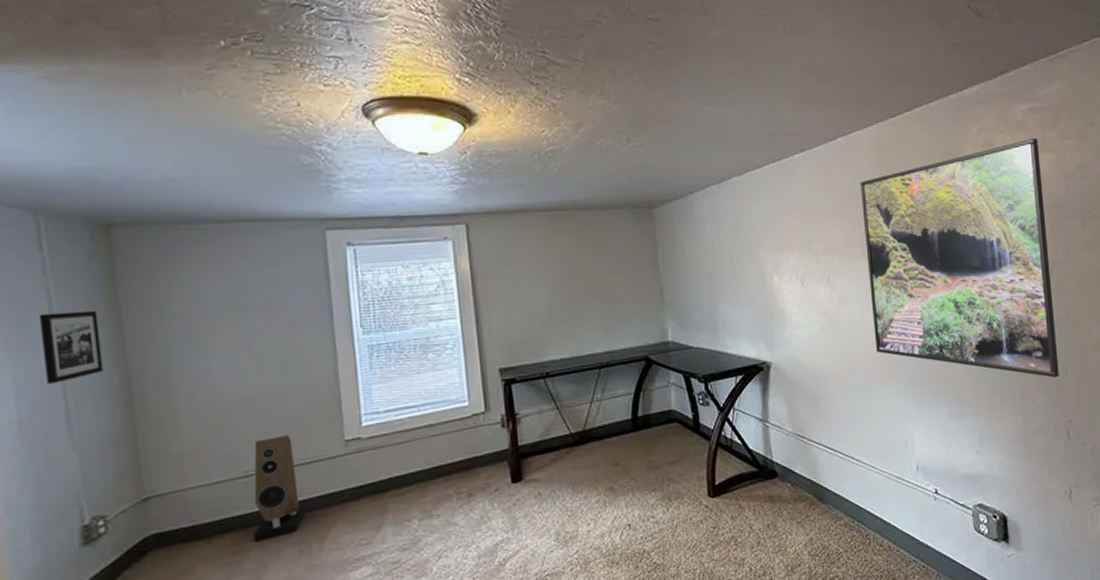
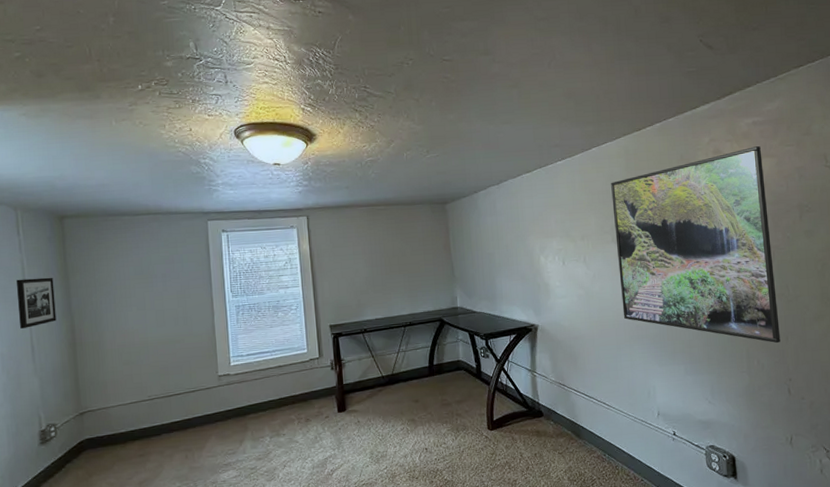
speaker: present [253,435,306,542] -> none [154,370,190,448]

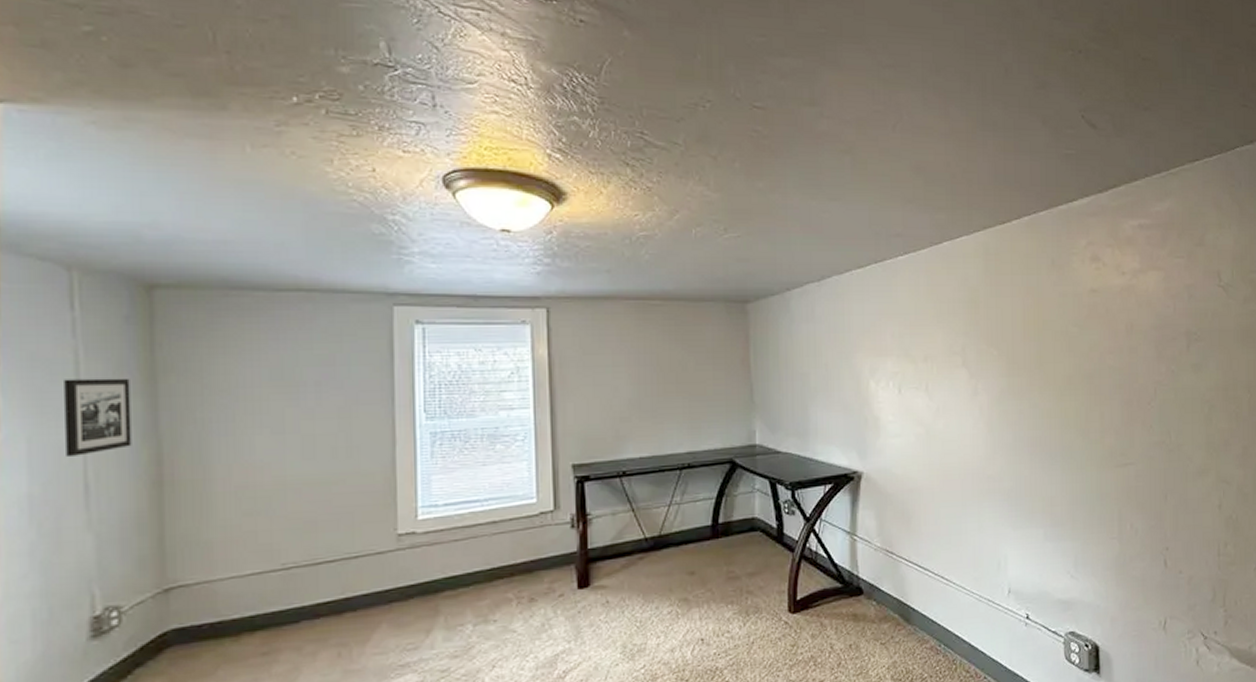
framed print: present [611,146,780,344] -> none [965,255,1158,503]

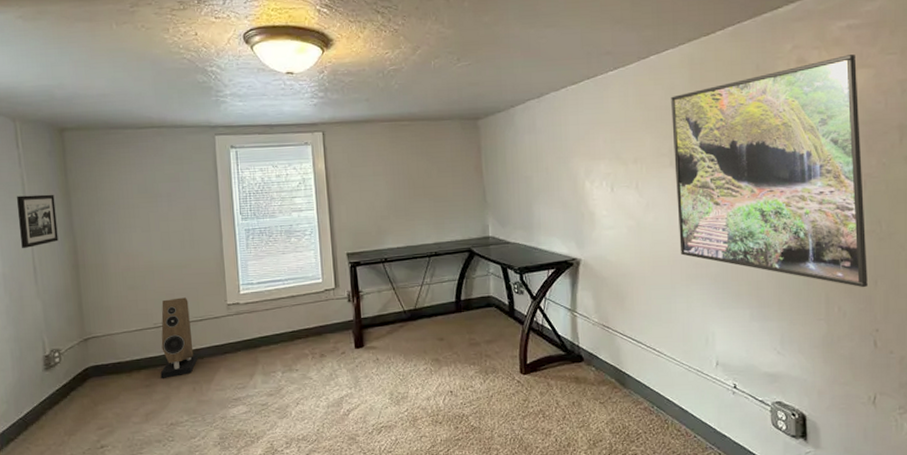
speaker: none [287,525,348,642] -> present [160,297,198,378]
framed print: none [965,255,1158,503] -> present [671,54,868,288]

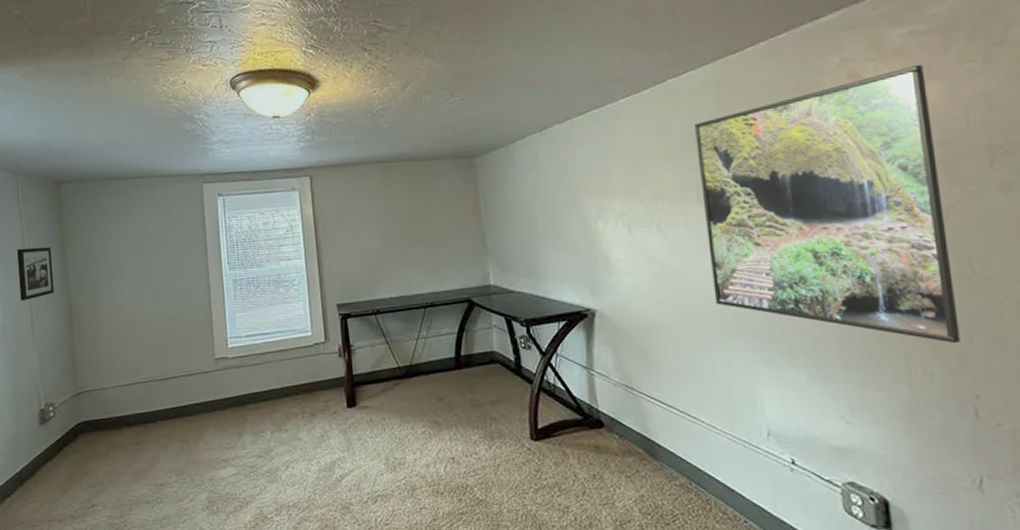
speaker: present [160,297,198,378] -> none [149,351,186,436]

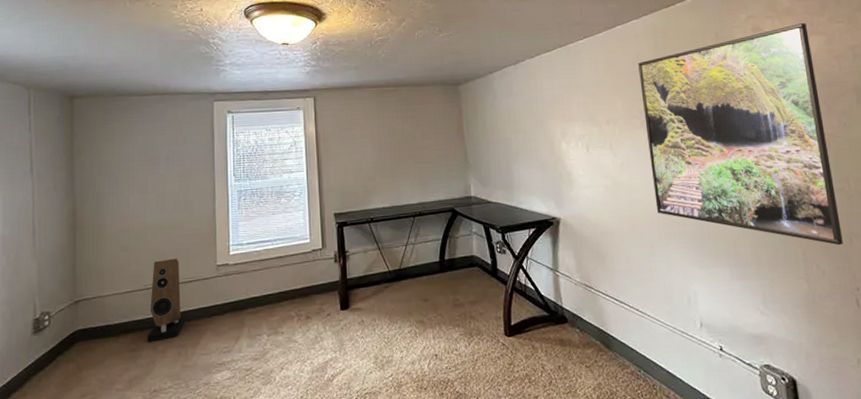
picture frame: present [17,246,54,301] -> none [23,157,59,210]
speaker: none [149,351,186,436] -> present [147,258,185,342]

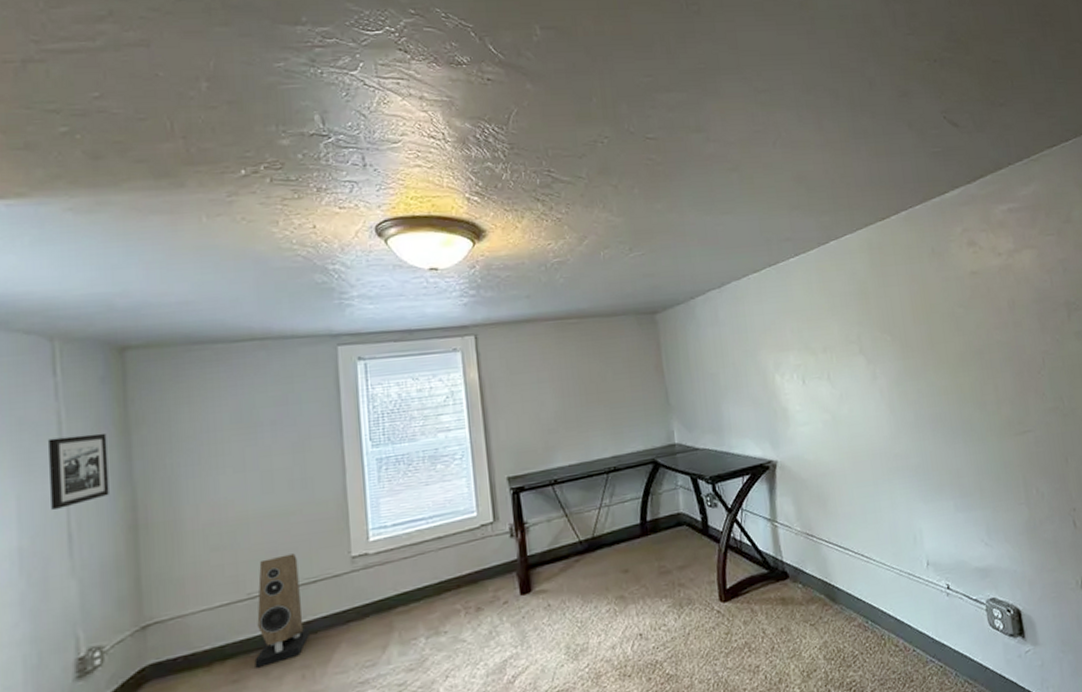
picture frame: none [23,157,59,210] -> present [49,433,109,510]
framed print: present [638,23,843,246] -> none [854,236,1060,467]

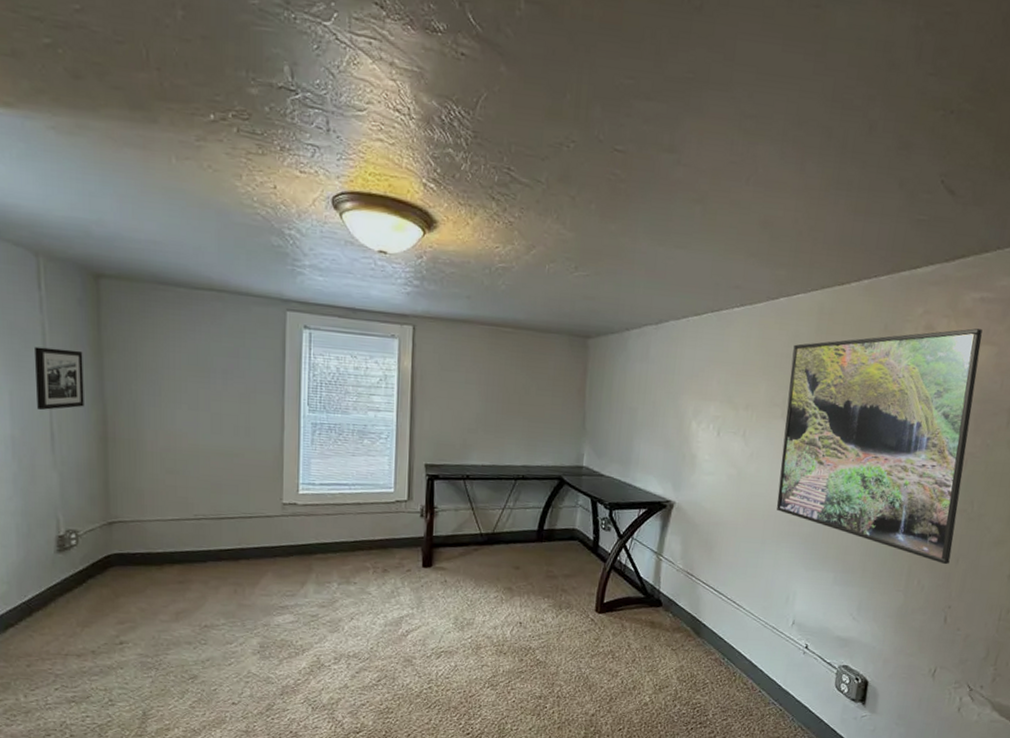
speaker: present [254,553,309,668] -> none [197,489,243,576]
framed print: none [854,236,1060,467] -> present [776,328,983,565]

